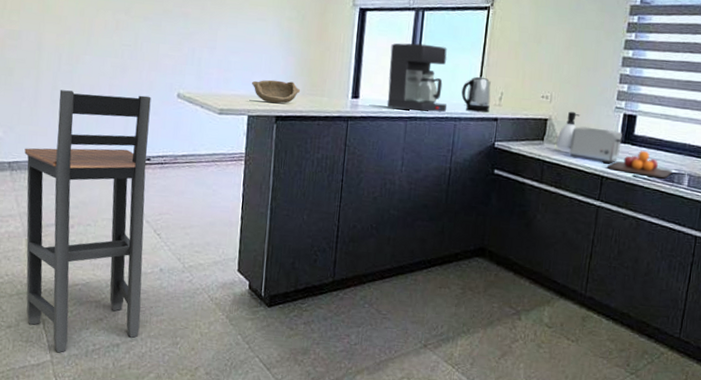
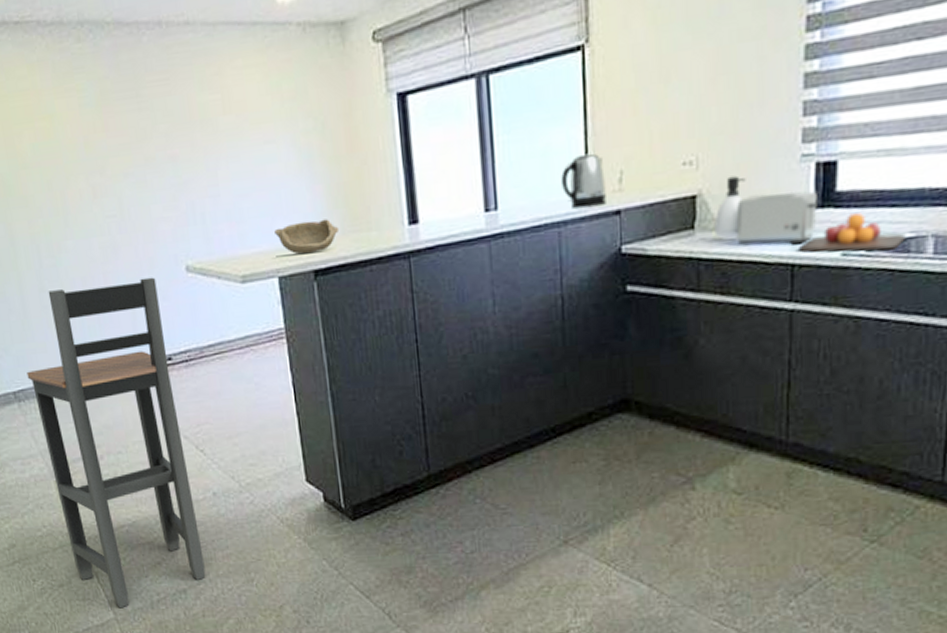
coffee maker: present [386,43,448,113] -> none [450,122,545,228]

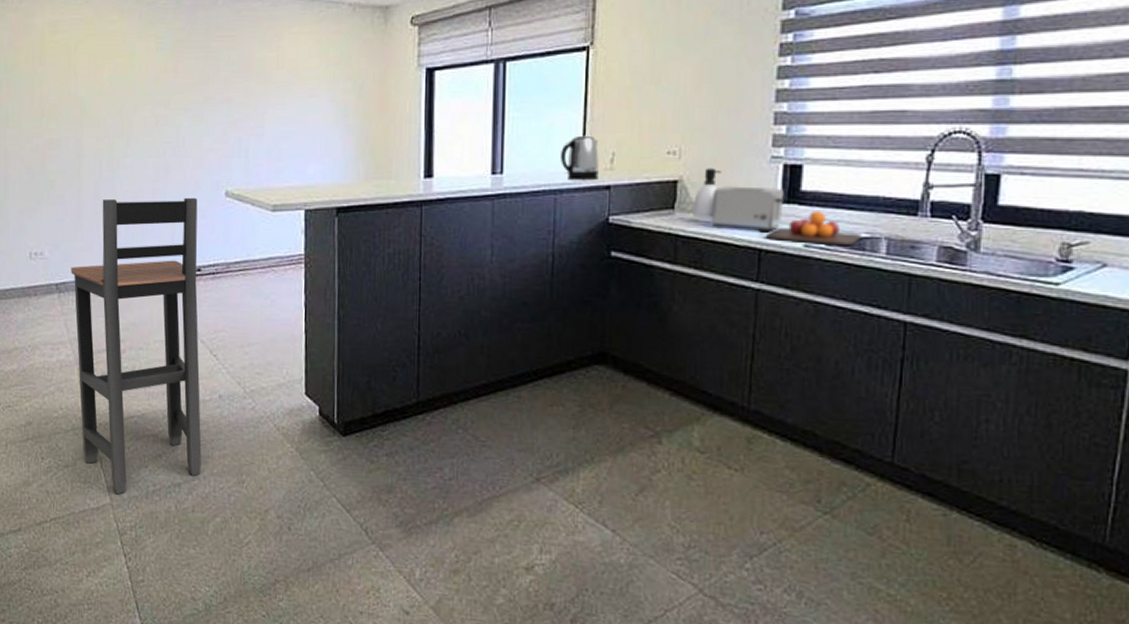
bowl: present [274,219,340,255] -> none [307,165,363,193]

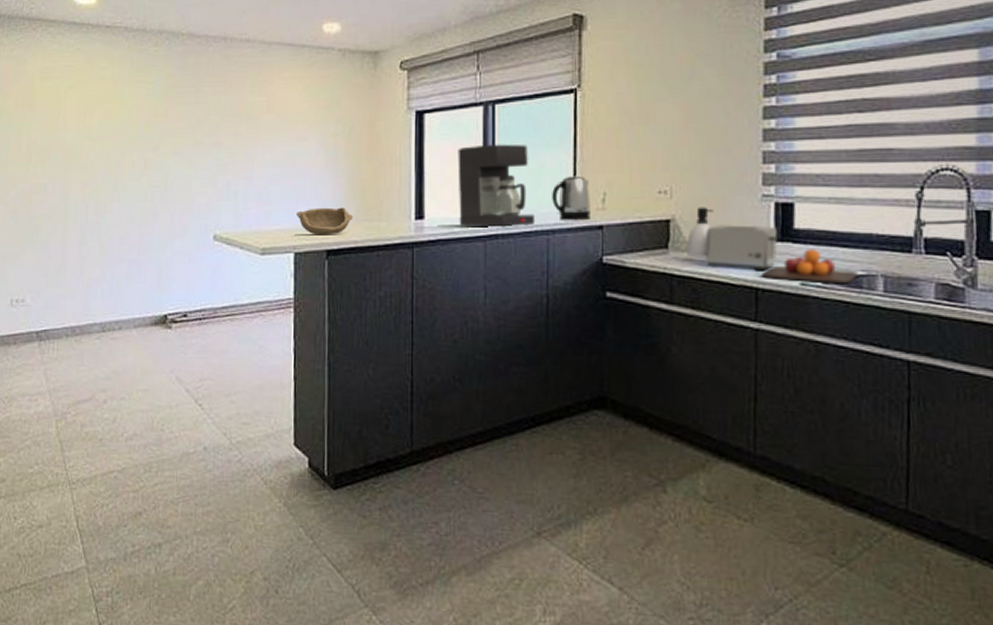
bar stool: present [71,197,202,495] -> none [52,241,185,557]
bowl: none [307,165,363,193] -> present [297,207,354,235]
coffee maker: none [467,102,544,187] -> present [458,144,536,228]

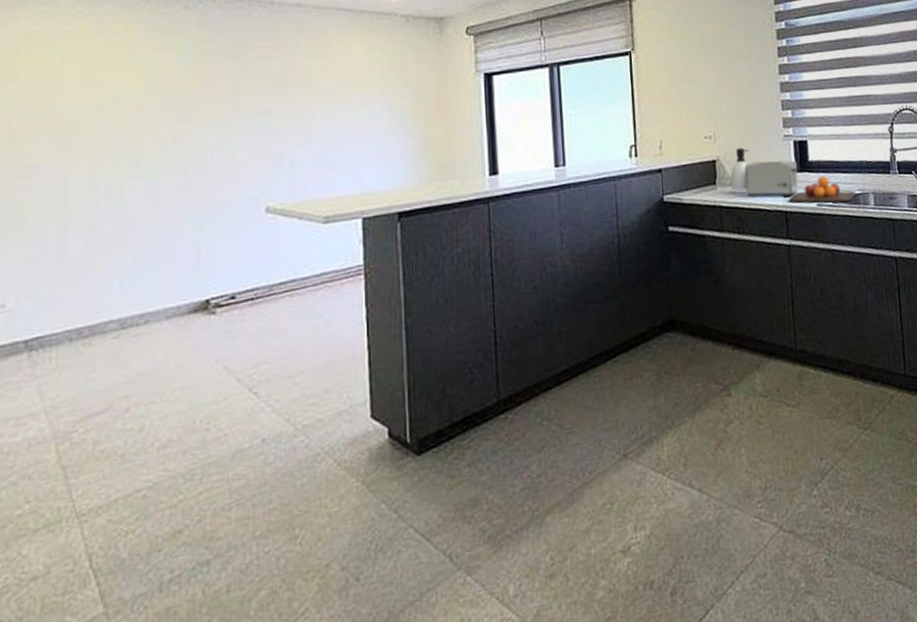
bowl: present [297,207,354,235] -> none [363,168,426,199]
coffee maker: present [458,144,536,228] -> none [527,101,603,180]
kettle: present [552,175,590,221] -> none [616,127,651,168]

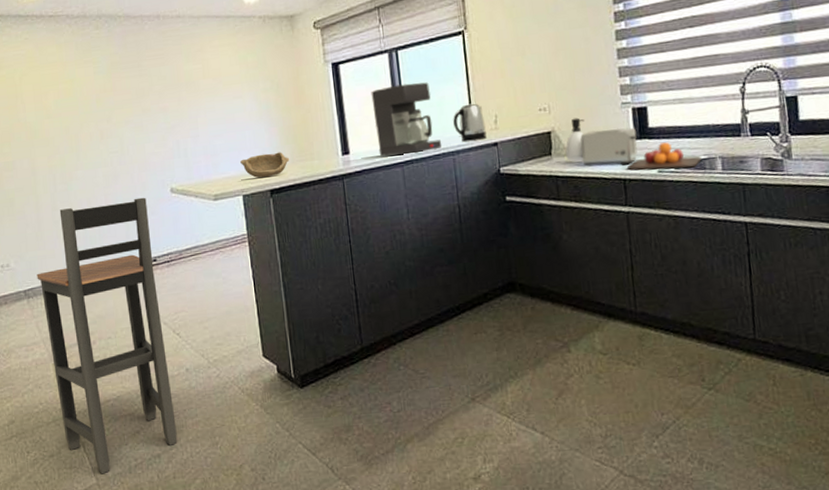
bar stool: none [48,217,239,598] -> present [37,197,177,474]
bowl: none [363,168,426,199] -> present [240,152,290,179]
coffee maker: none [527,101,603,180] -> present [371,82,442,157]
kettle: none [616,127,651,168] -> present [453,103,487,143]

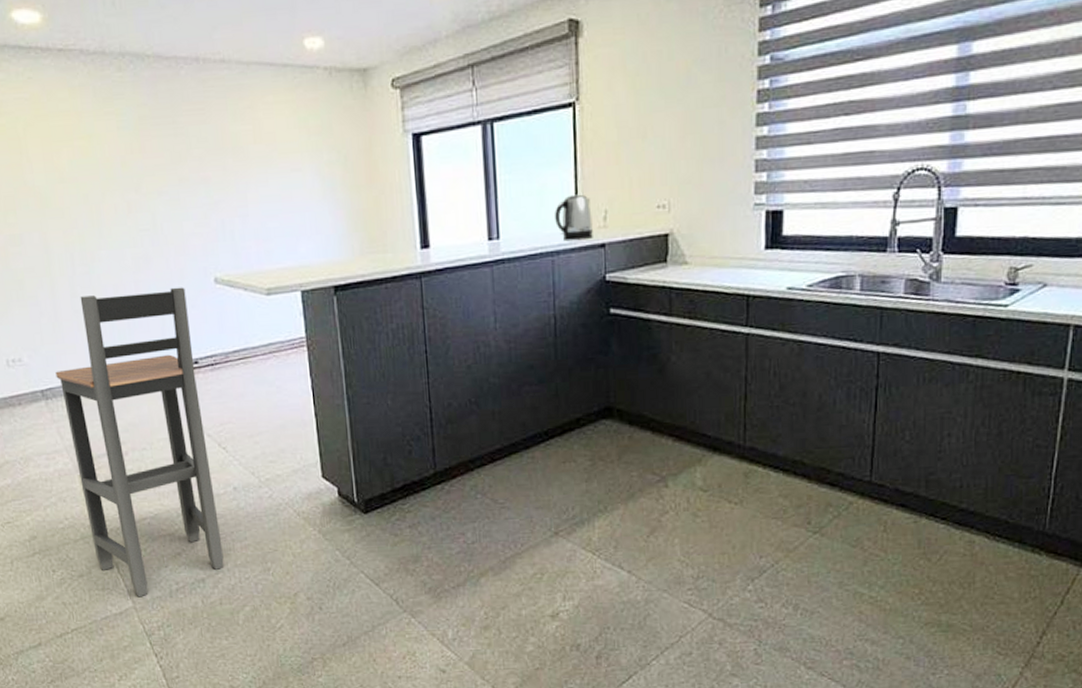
bowl: present [240,152,290,179] -> none [299,241,358,272]
coffee maker: present [371,82,442,157] -> none [458,164,540,254]
soap dispenser: present [565,118,585,163] -> none [683,219,709,273]
toaster: present [580,127,638,167] -> none [701,234,768,279]
chopping board: present [627,142,702,170] -> none [753,254,838,287]

